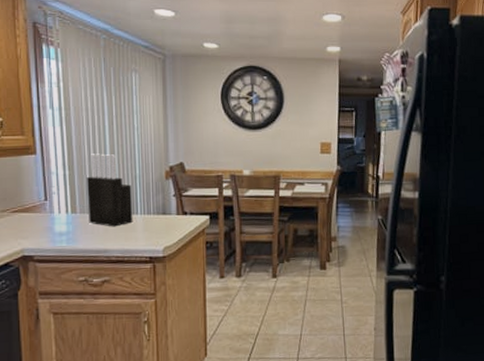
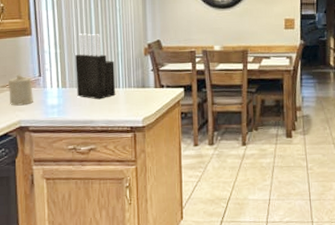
candle: none [10,197,38,233] -> present [9,74,33,106]

